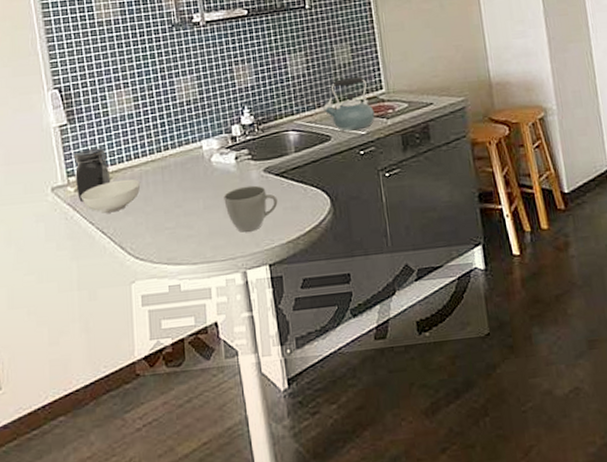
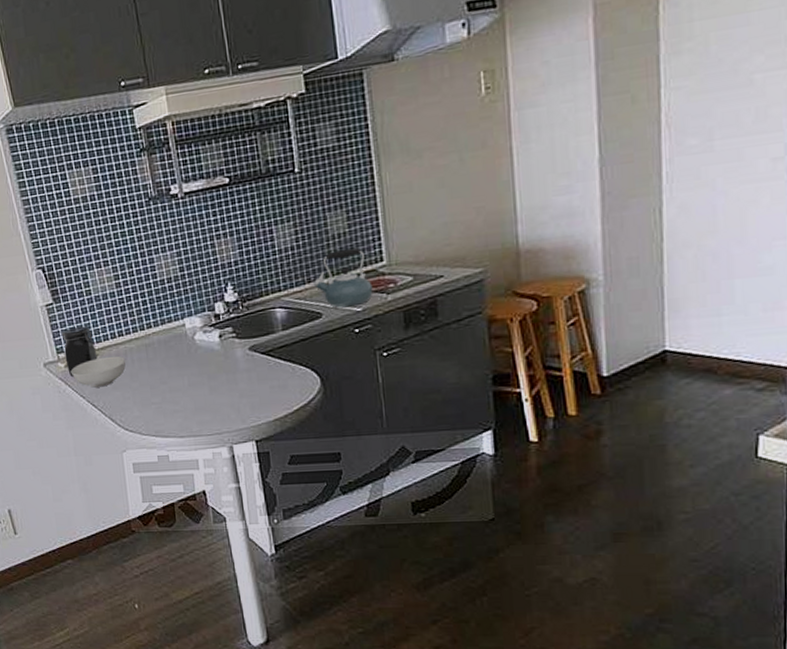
cup: present [224,185,278,232] -> none [208,363,264,409]

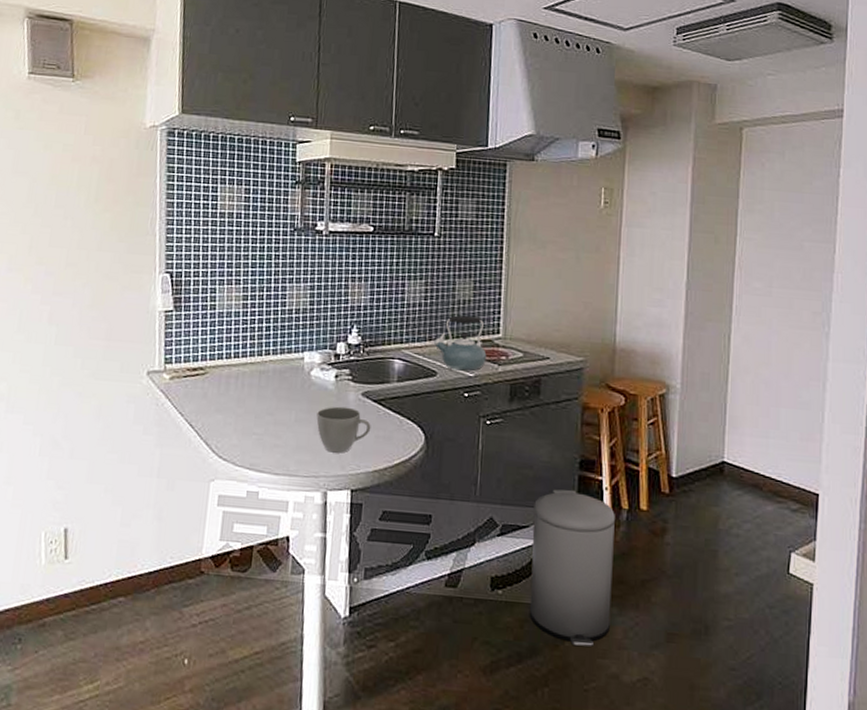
jar: present [61,326,98,378] -> none [172,339,208,392]
bowl: present [70,356,126,388] -> none [174,375,236,407]
cup: none [208,363,264,409] -> present [316,406,371,453]
pedal bin: none [447,406,547,557] -> present [529,489,615,648]

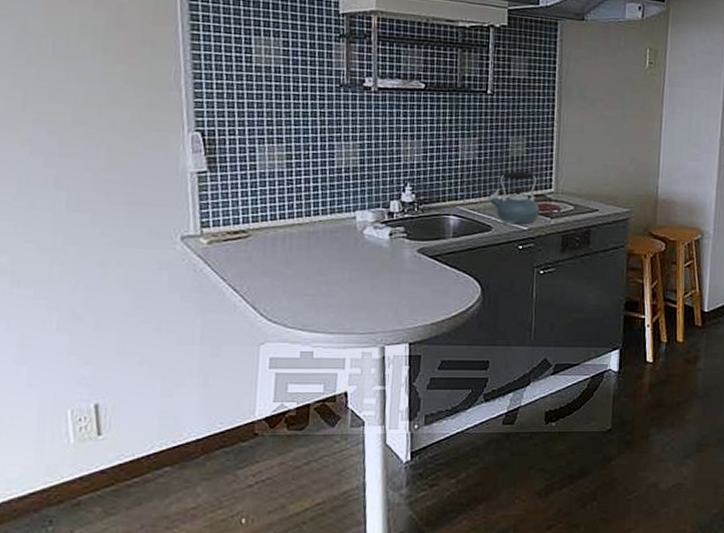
cup: present [316,406,371,453] -> none [371,263,428,309]
pedal bin: present [529,489,615,648] -> none [580,328,656,464]

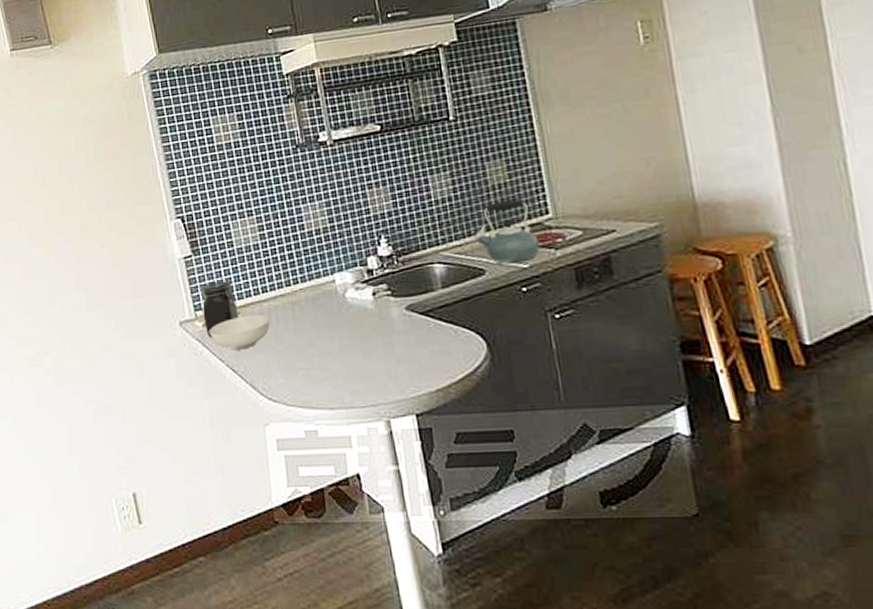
jar: none [210,201,251,257] -> present [199,280,239,339]
bowl: none [213,238,284,271] -> present [209,314,271,350]

